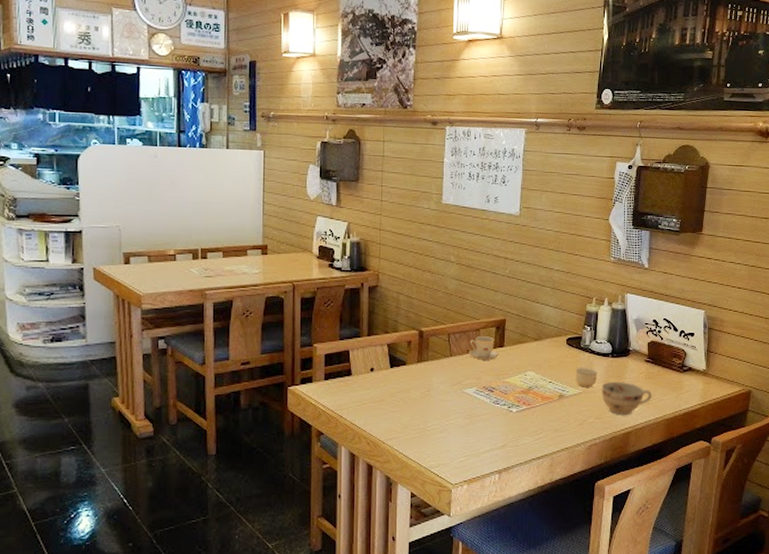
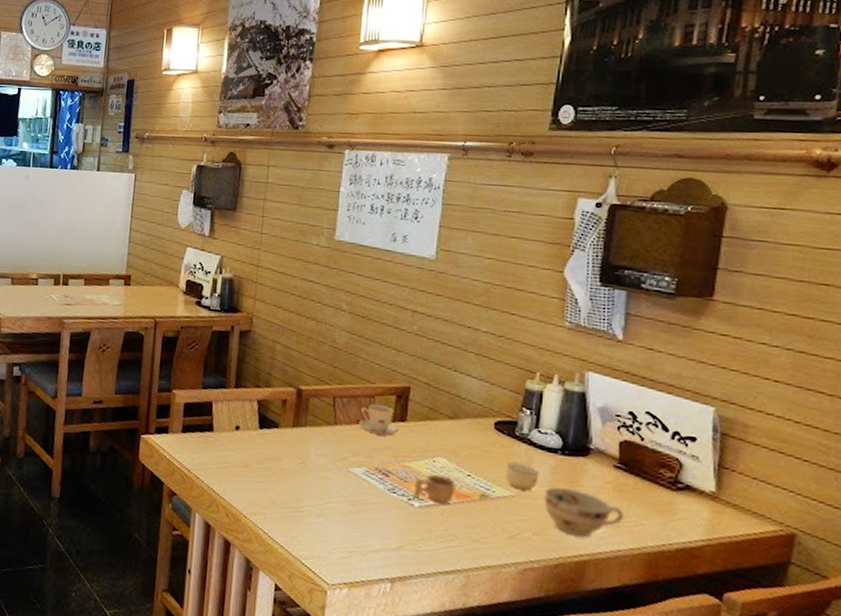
cup: none [511,385,541,407] -> present [413,474,456,504]

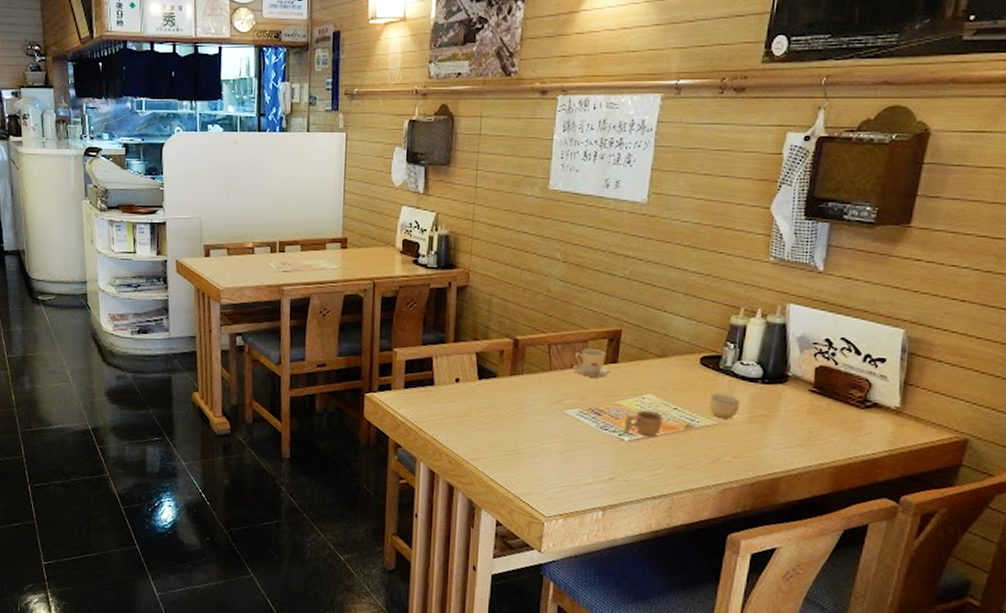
teacup: present [544,487,625,537] -> none [743,413,817,456]

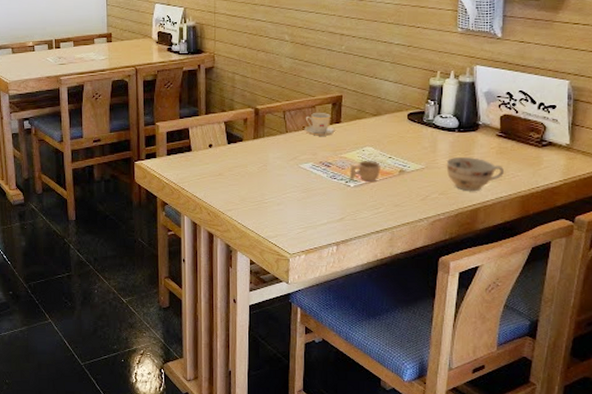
cup: present [709,392,741,419] -> none [418,142,442,163]
teacup: none [743,413,817,456] -> present [446,156,505,191]

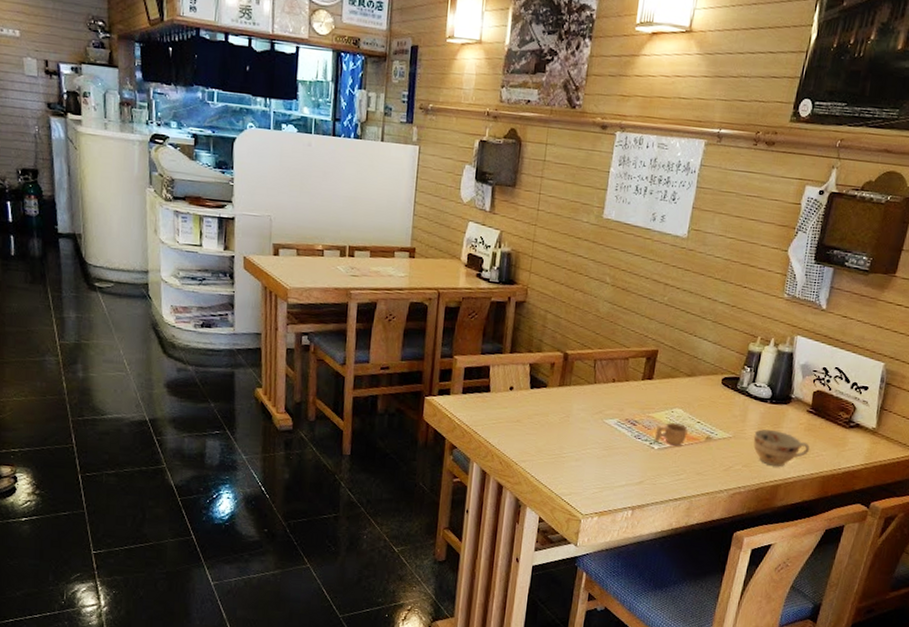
teacup: present [304,113,336,136] -> none [613,365,647,392]

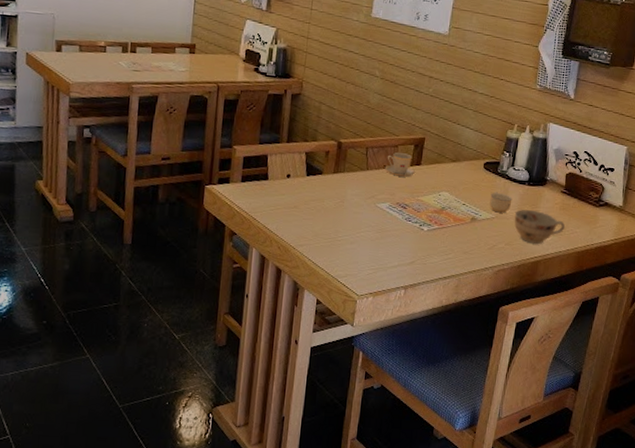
teacup: none [613,365,647,392] -> present [384,152,416,177]
cup: present [654,423,688,446] -> none [423,205,454,227]
cup: none [726,409,752,433] -> present [489,192,513,213]

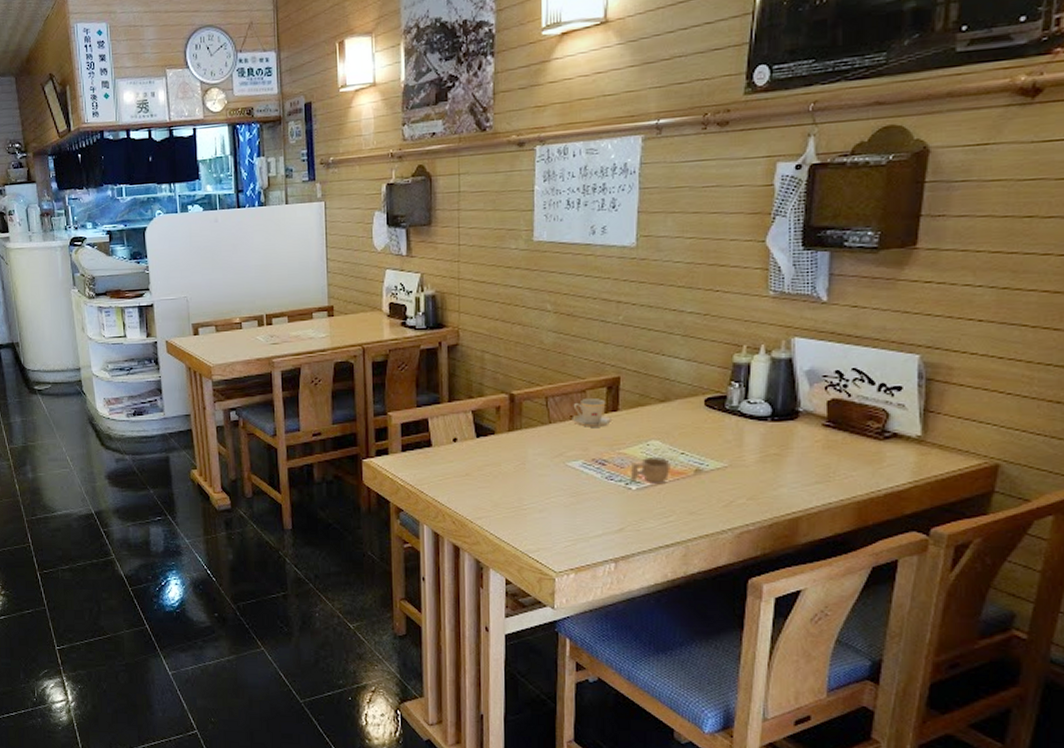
cup: none [423,205,454,227] -> present [630,458,670,483]
cup: present [489,192,513,213] -> none [718,434,751,460]
teacup: present [514,209,566,244] -> none [756,452,834,495]

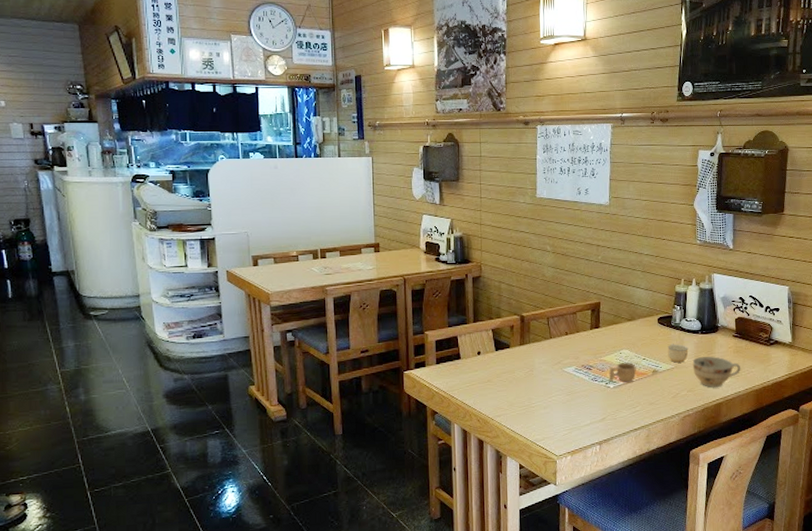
teacup: present [571,399,613,427] -> none [566,319,596,341]
cup: none [718,434,751,460] -> present [668,344,689,363]
teacup: none [756,452,834,495] -> present [692,356,741,387]

